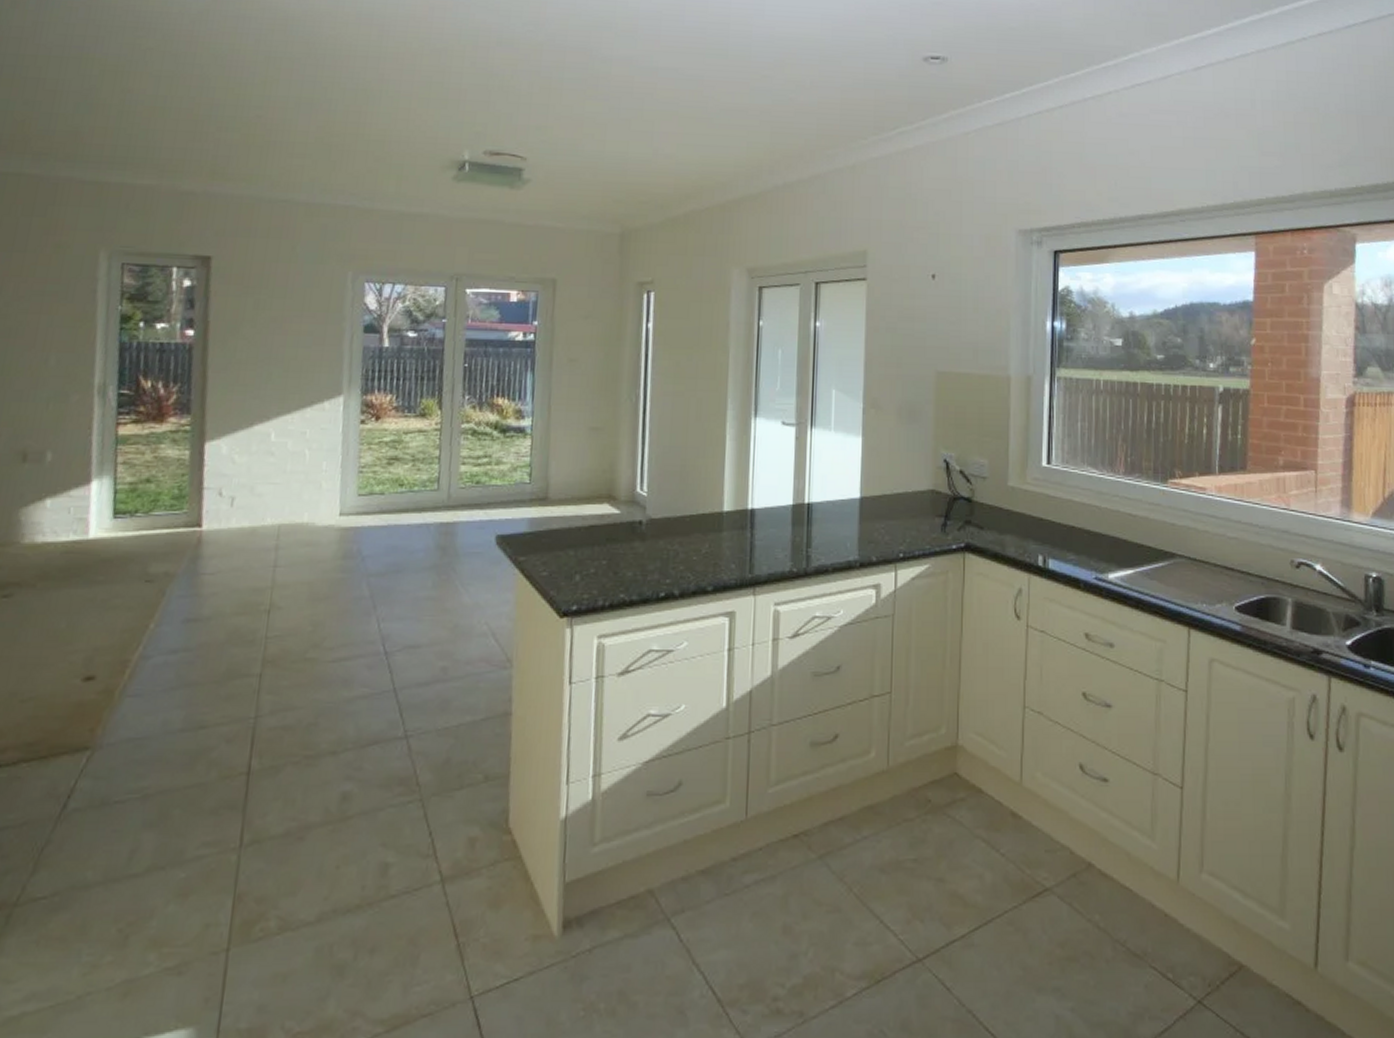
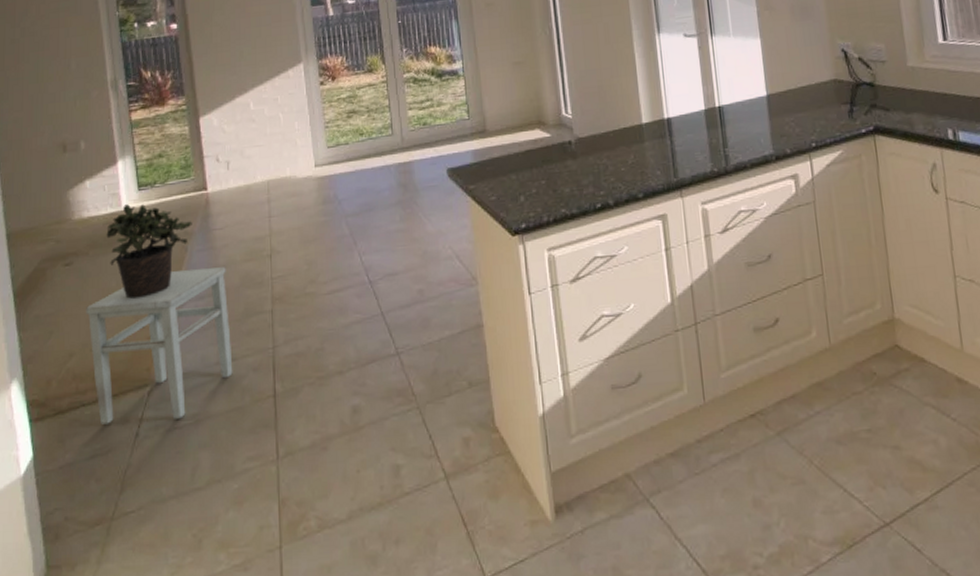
stool: none [18,616,211,791] -> present [86,267,233,425]
potted plant: none [62,533,177,645] -> present [106,204,192,299]

